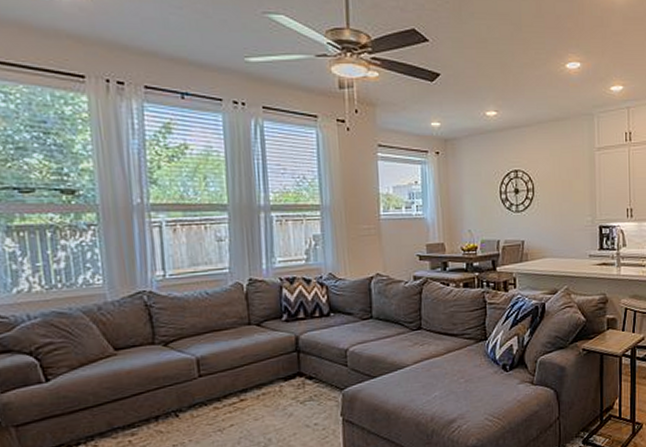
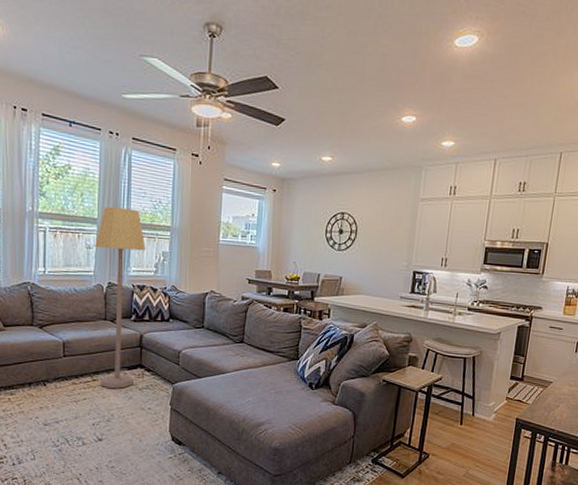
lamp: none [227,189,293,408] -> present [95,207,146,389]

